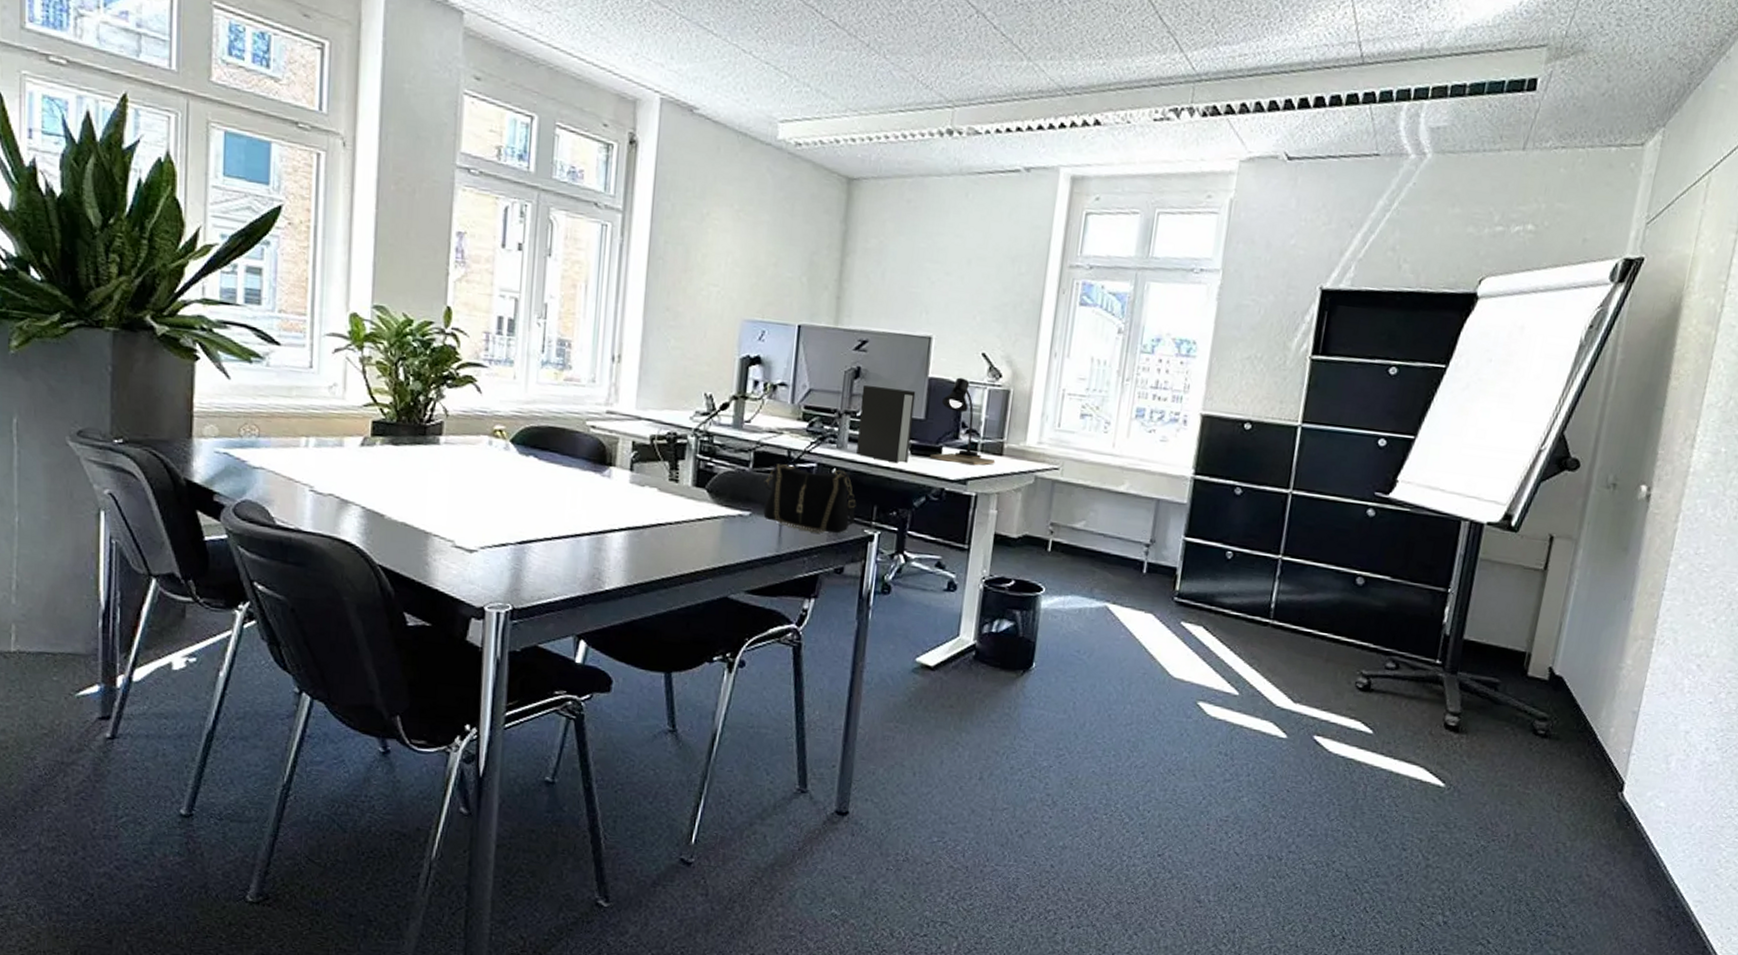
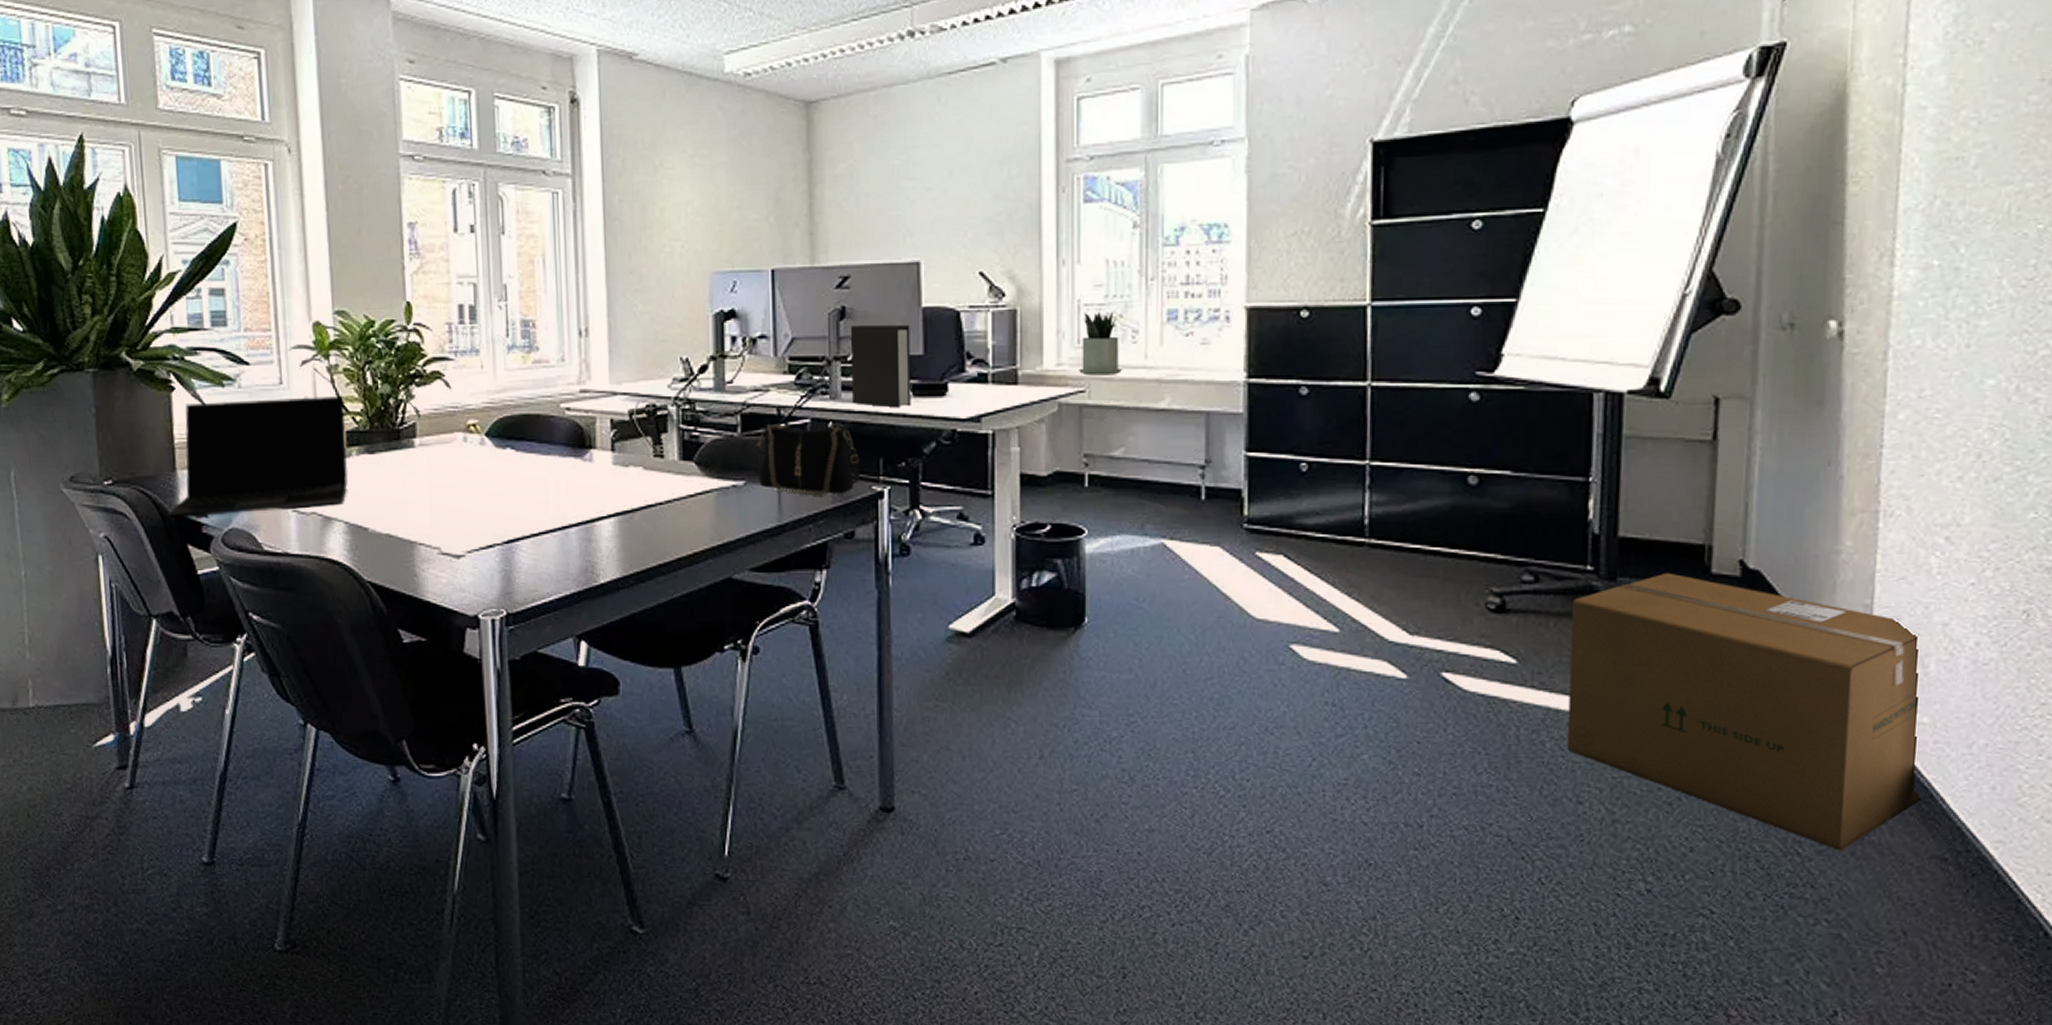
laptop: none [179,374,374,489] -> present [168,395,349,520]
desk lamp: present [929,377,996,466] -> none [934,302,1011,400]
planter: none [1056,400,1095,458] -> present [1079,311,1122,376]
box: none [1400,671,1666,901] -> present [1566,572,1924,851]

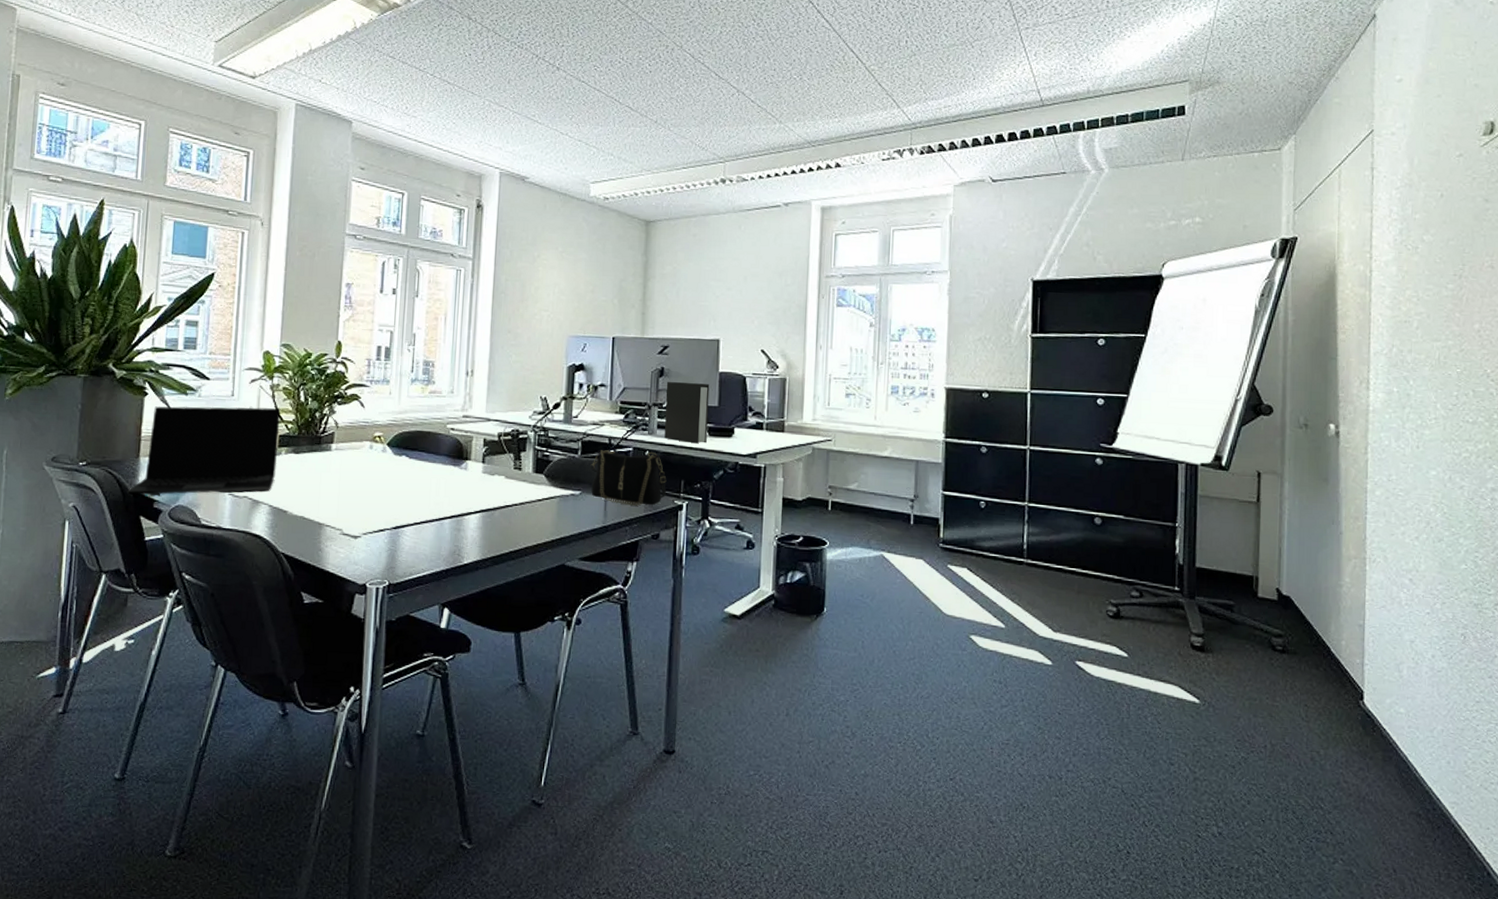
planter: present [1079,311,1122,376] -> none [828,383,858,430]
box: present [1566,572,1924,851] -> none [1162,594,1404,807]

